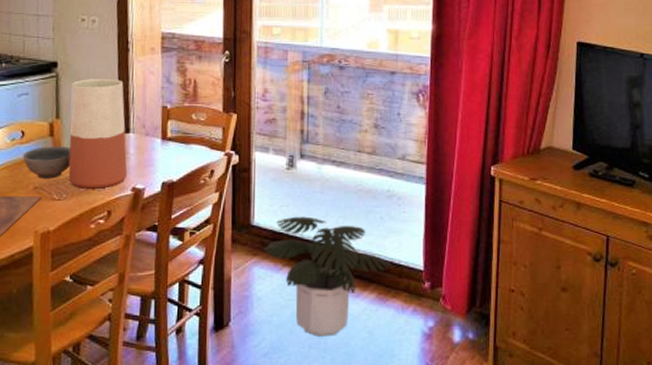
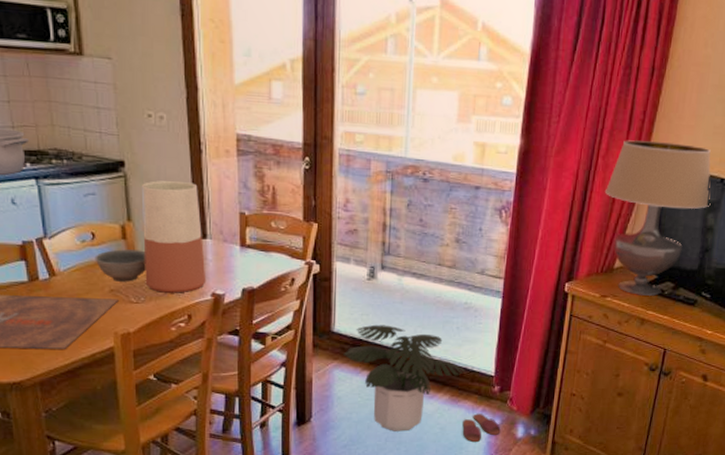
slippers: none [393,314,435,348] -> present [462,413,501,442]
table lamp: none [521,20,634,179] -> present [604,140,711,297]

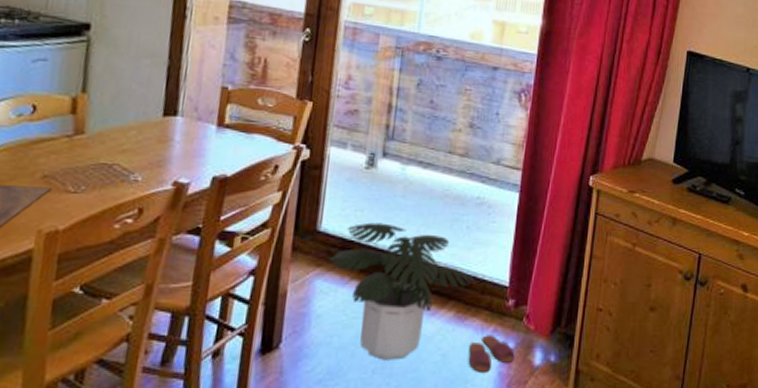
bowl: present [94,249,146,282] -> none [30,126,98,166]
vase: present [141,180,206,293] -> none [90,47,176,181]
table lamp: present [604,140,711,297] -> none [630,25,738,193]

